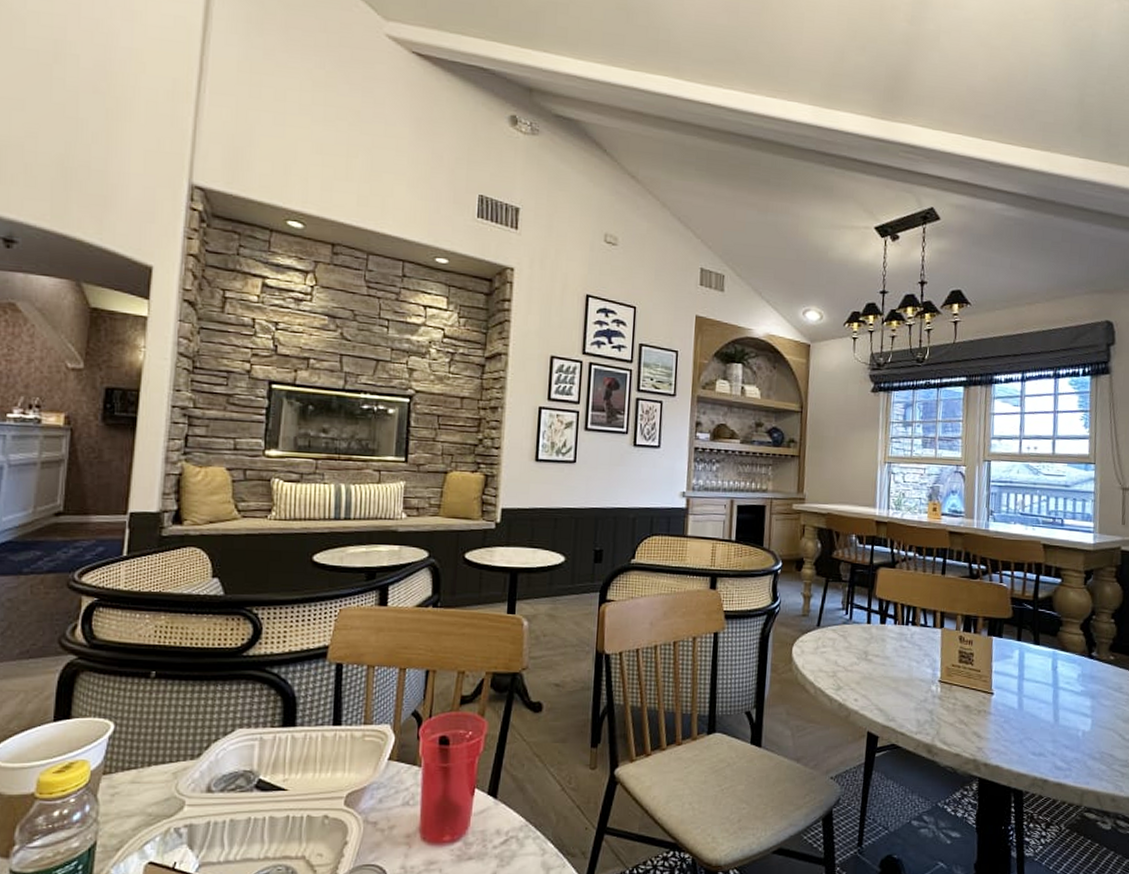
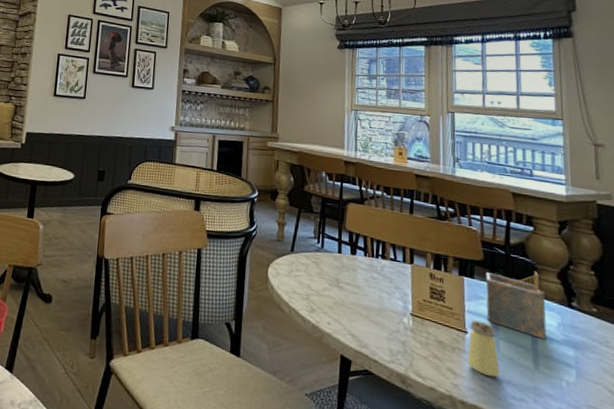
saltshaker: none [992,680,1023,736] -> present [467,320,500,377]
napkin holder: none [1012,624,1068,693] -> present [486,271,547,340]

